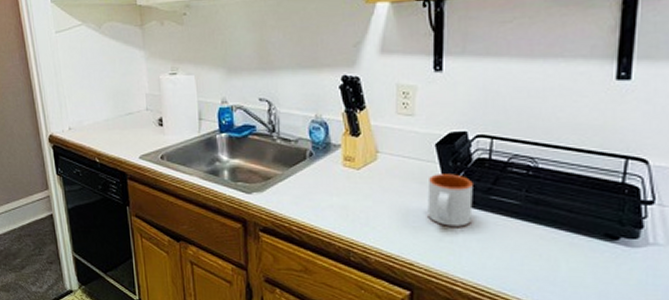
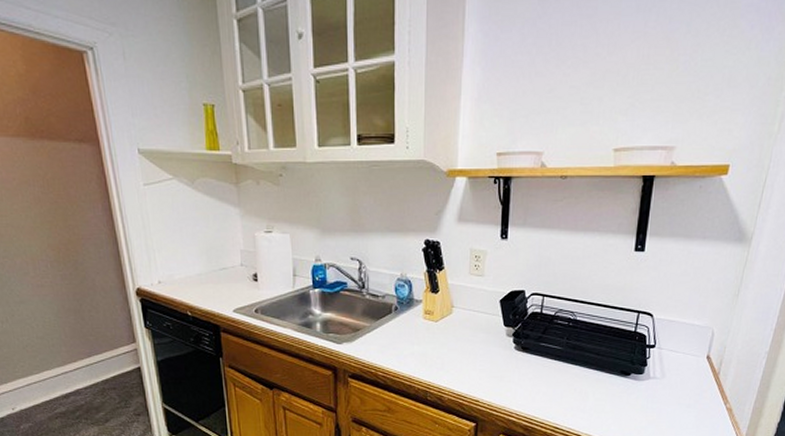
mug: present [427,174,473,227] -> none [491,325,528,369]

